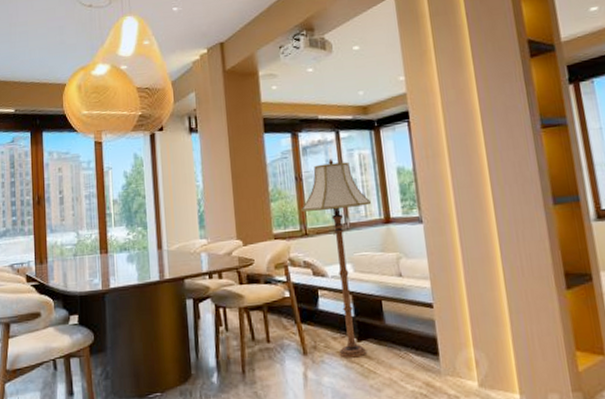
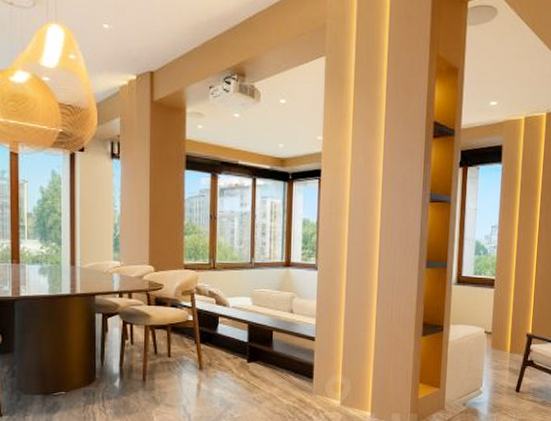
floor lamp: present [300,159,371,358] -> none [212,203,275,375]

